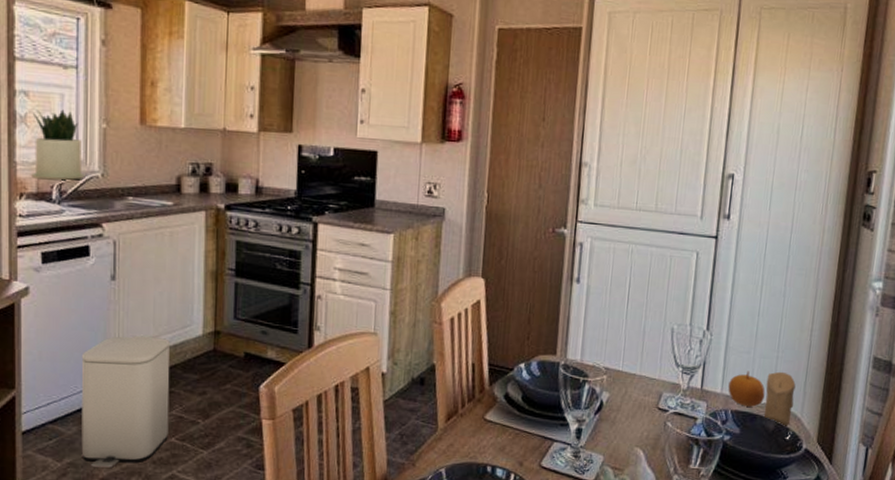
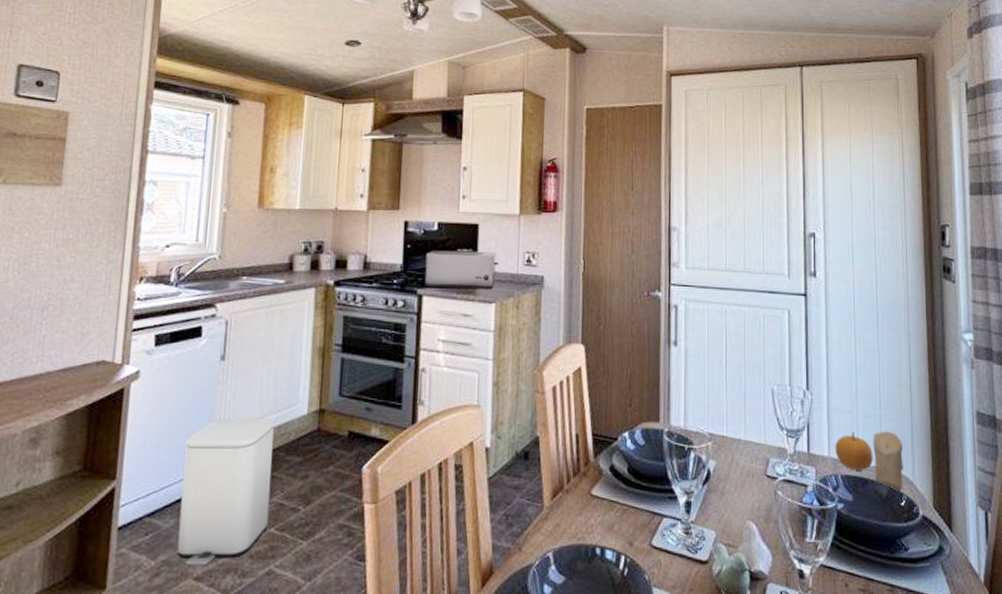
planter: present [30,109,85,181] -> none [151,196,204,264]
toaster: none [320,176,398,220] -> present [424,250,498,290]

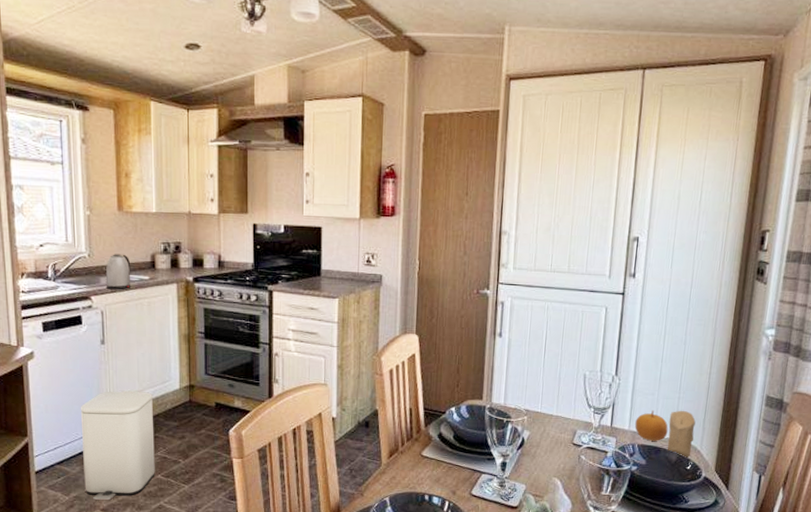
kettle: none [234,255,266,295] -> present [105,254,131,289]
toaster: present [424,250,498,290] -> none [274,250,341,287]

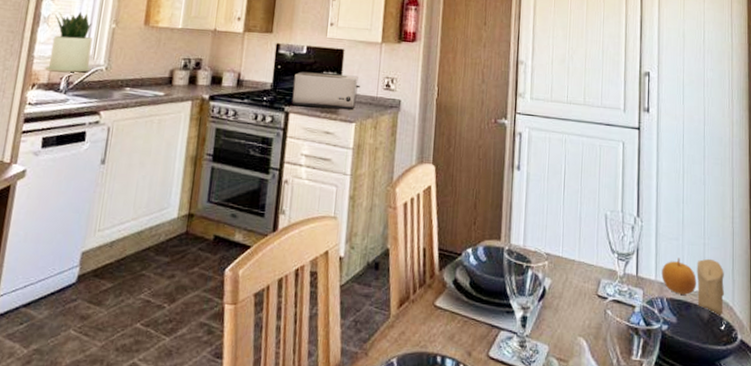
planter: none [27,200,75,261] -> present [44,12,93,73]
pedal bin: present [80,390,155,501] -> none [48,217,147,356]
kettle: present [105,254,131,289] -> none [117,68,148,105]
toaster: none [274,250,341,287] -> present [291,71,360,111]

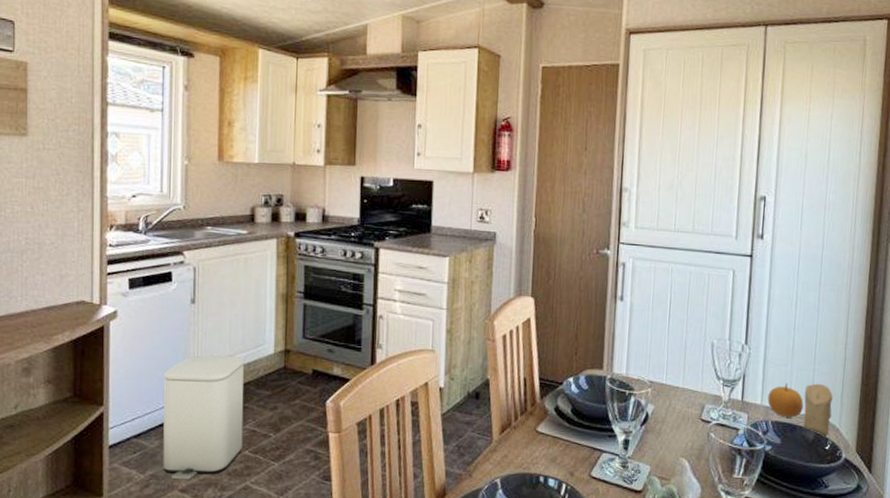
planter: present [44,12,93,73] -> none [119,148,169,213]
pedal bin: none [48,217,147,356] -> present [163,354,244,480]
toaster: present [291,71,360,111] -> none [381,205,452,244]

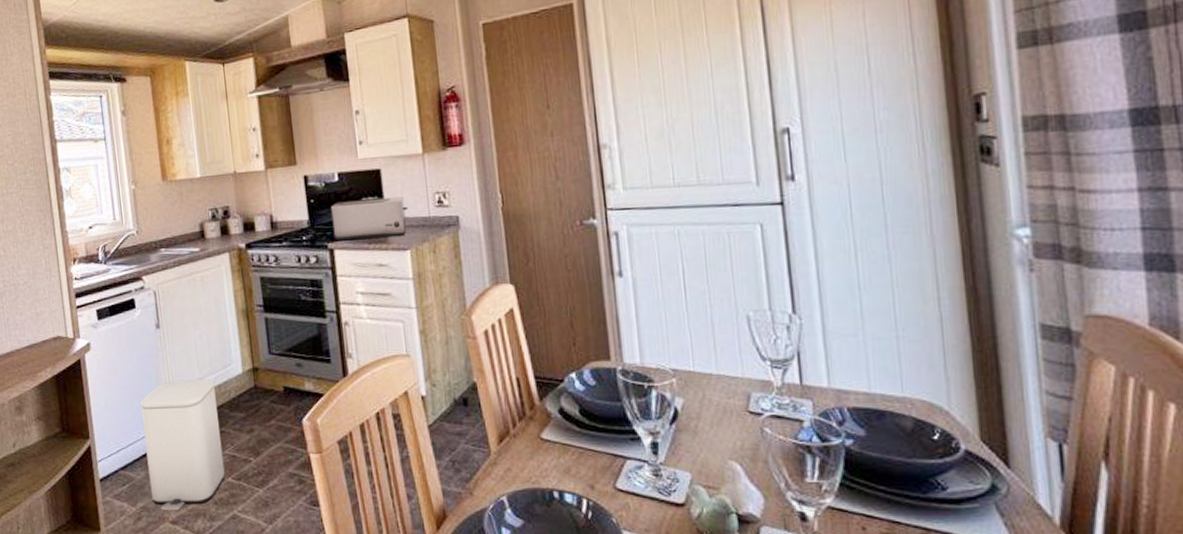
toaster: none [381,205,452,244] -> present [331,196,408,241]
fruit: present [767,383,804,418] -> none [836,357,891,402]
candle: present [803,383,833,437] -> none [888,354,936,424]

